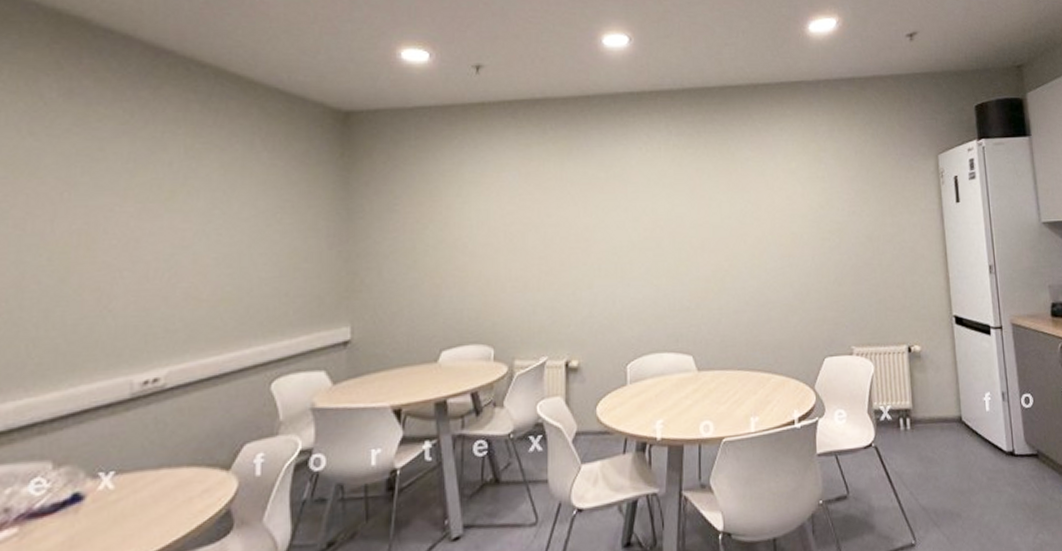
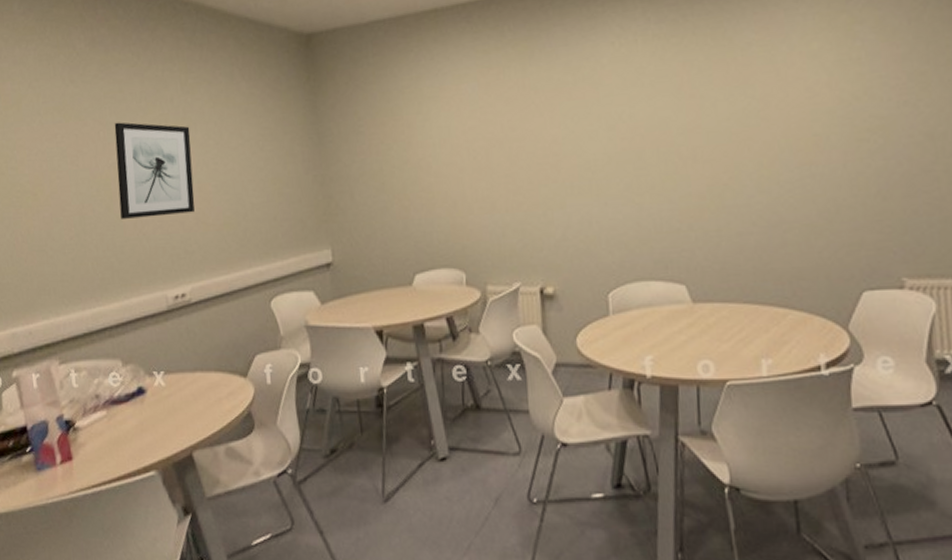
wall art: none [79,183,190,293] -> present [114,122,195,219]

